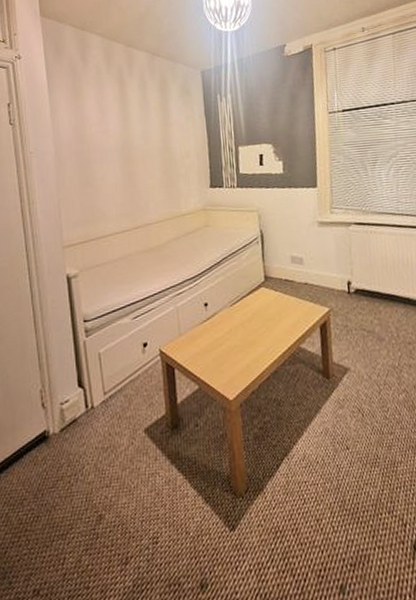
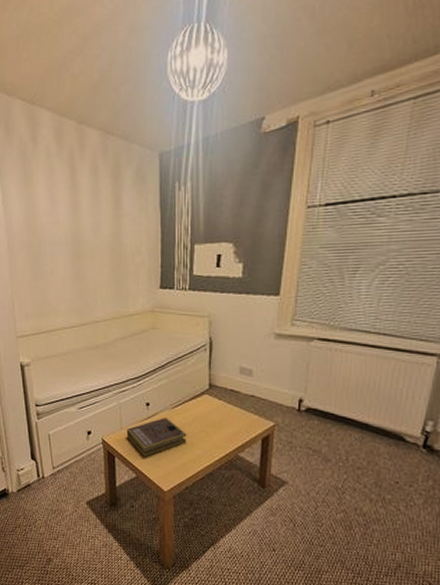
book: none [185,315,249,364] -> present [126,417,187,457]

